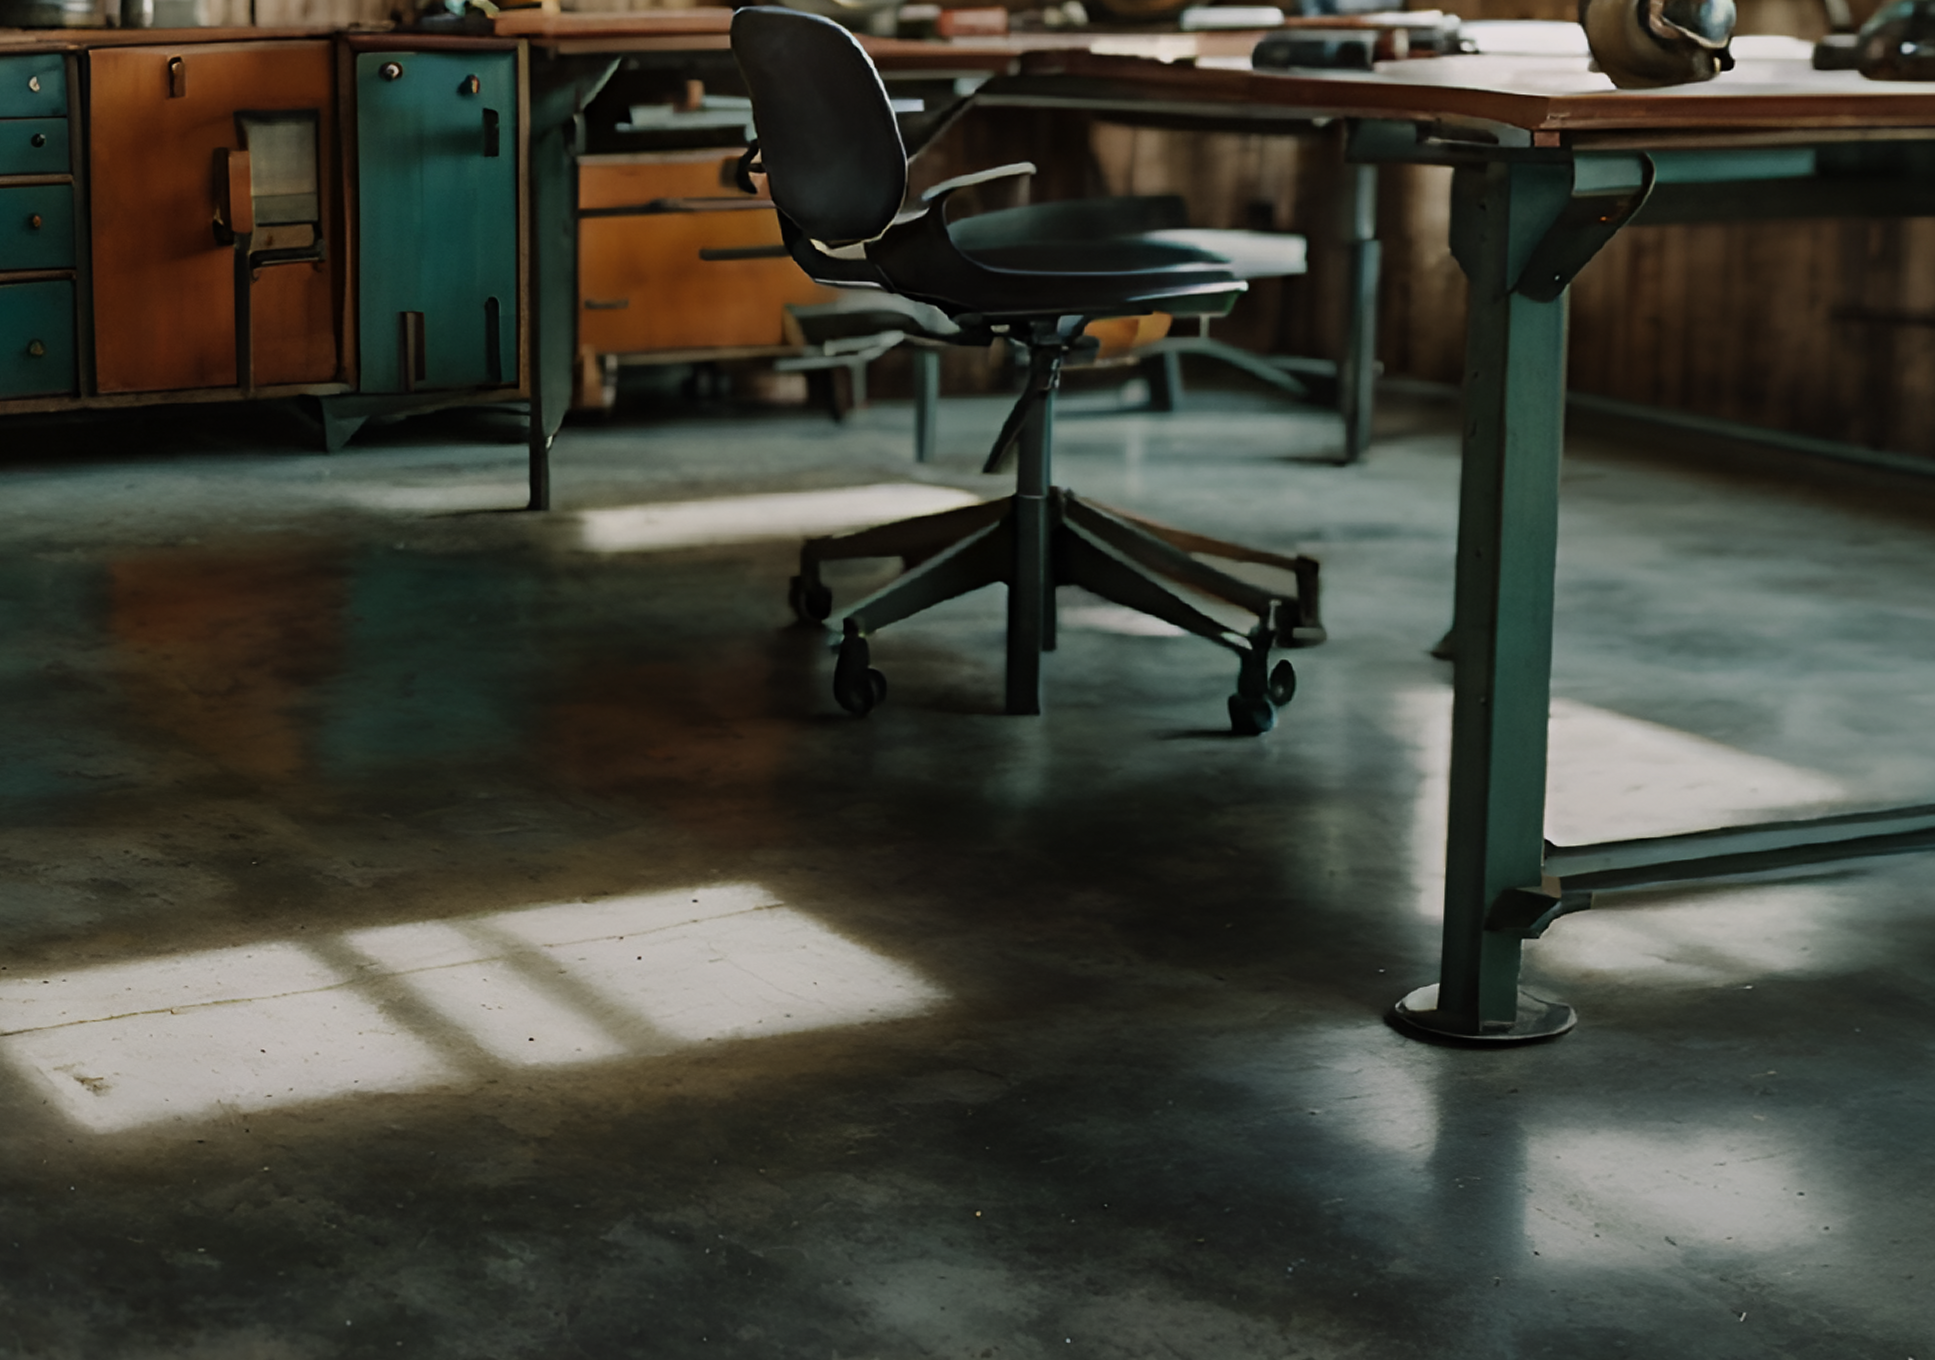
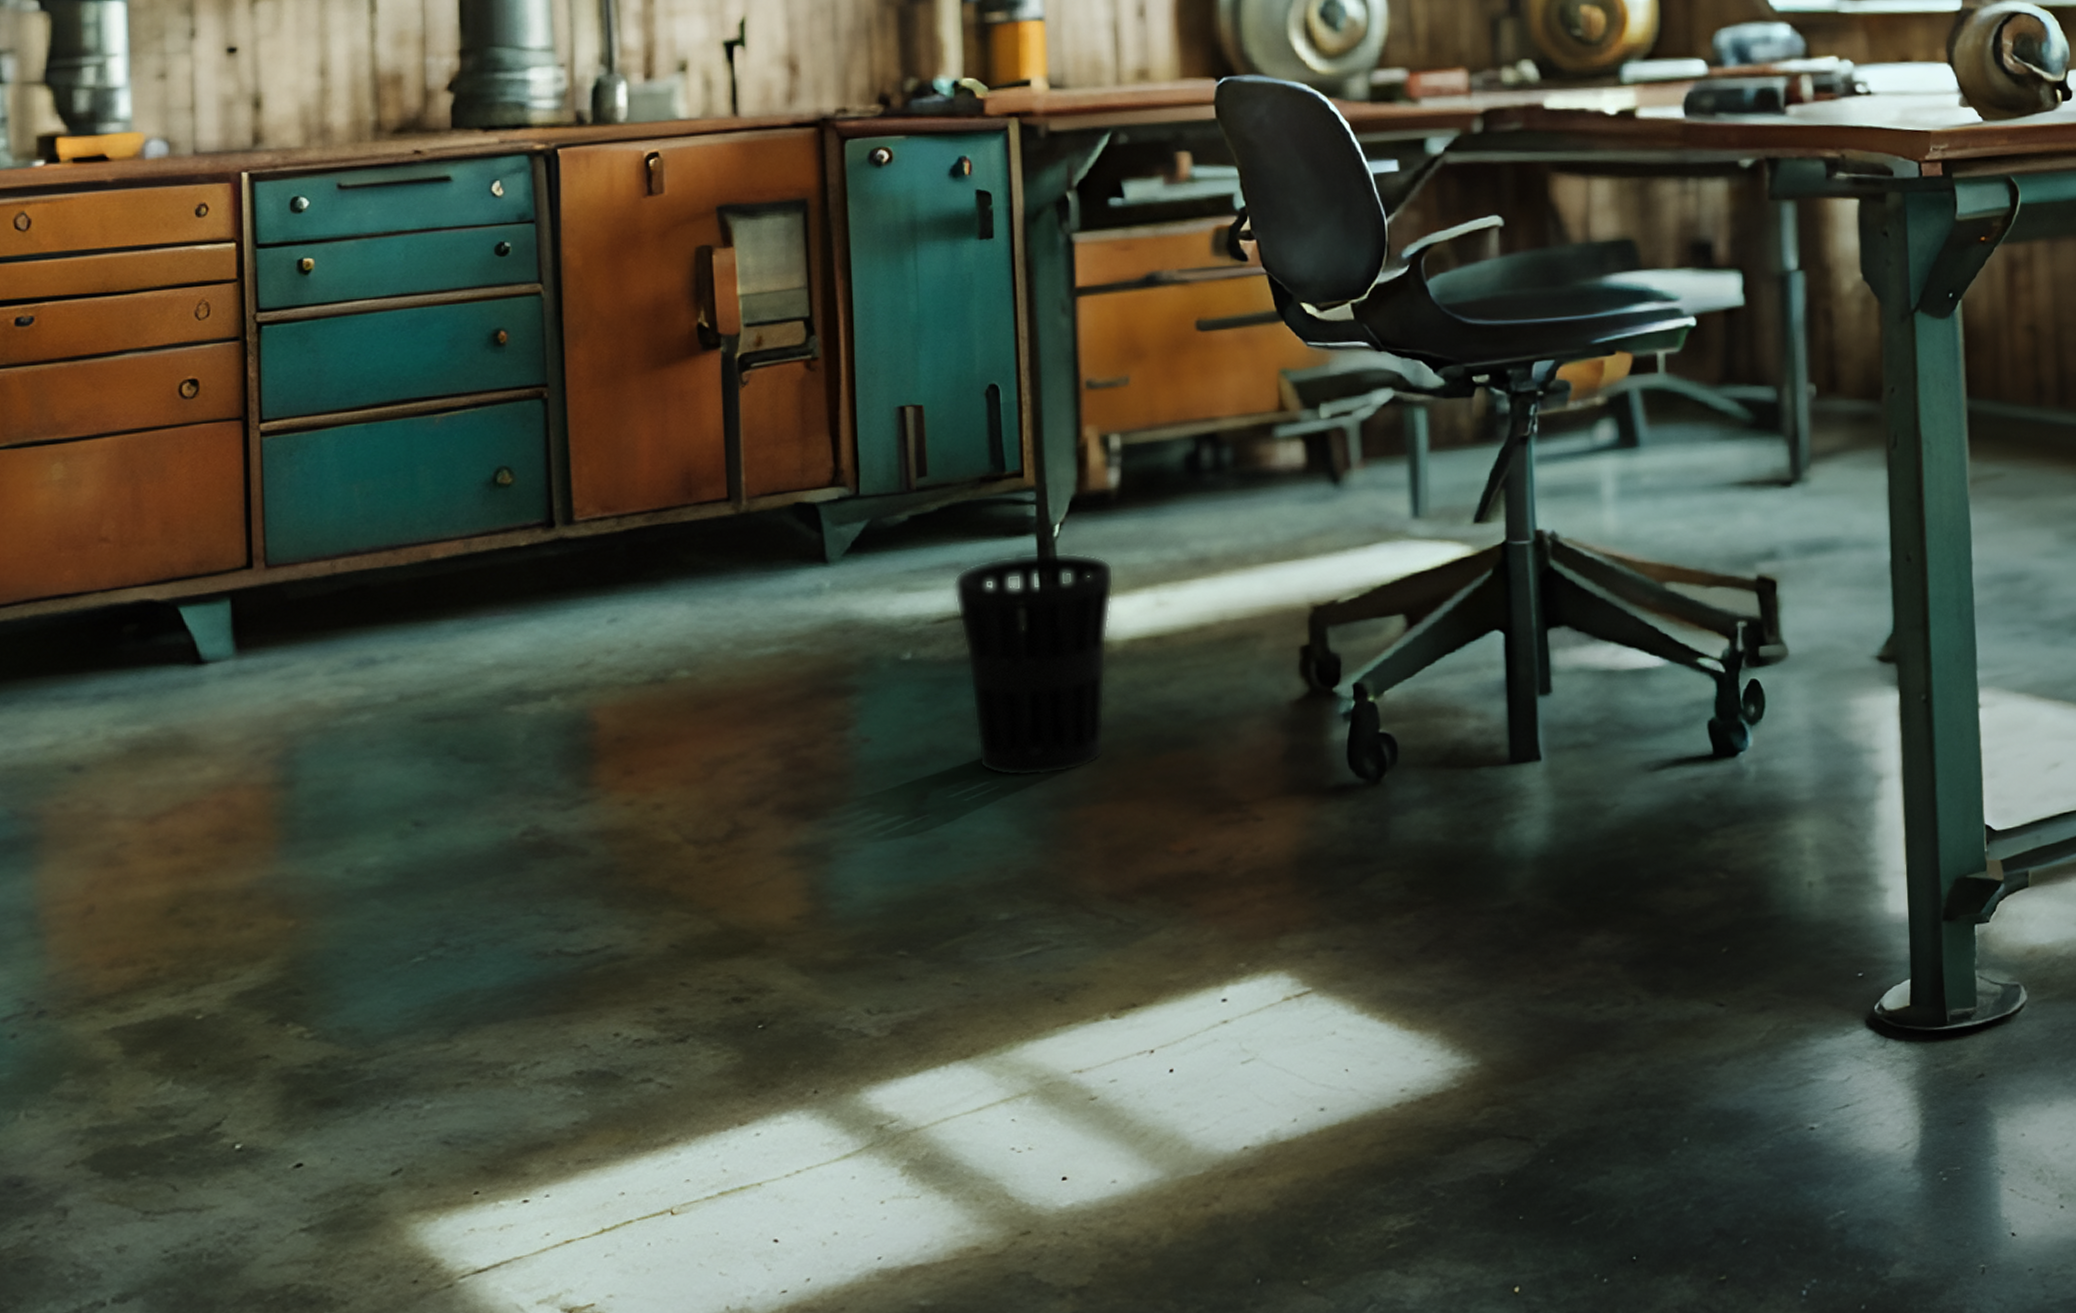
wastebasket: none [447,462,605,671] -> present [954,552,1114,778]

